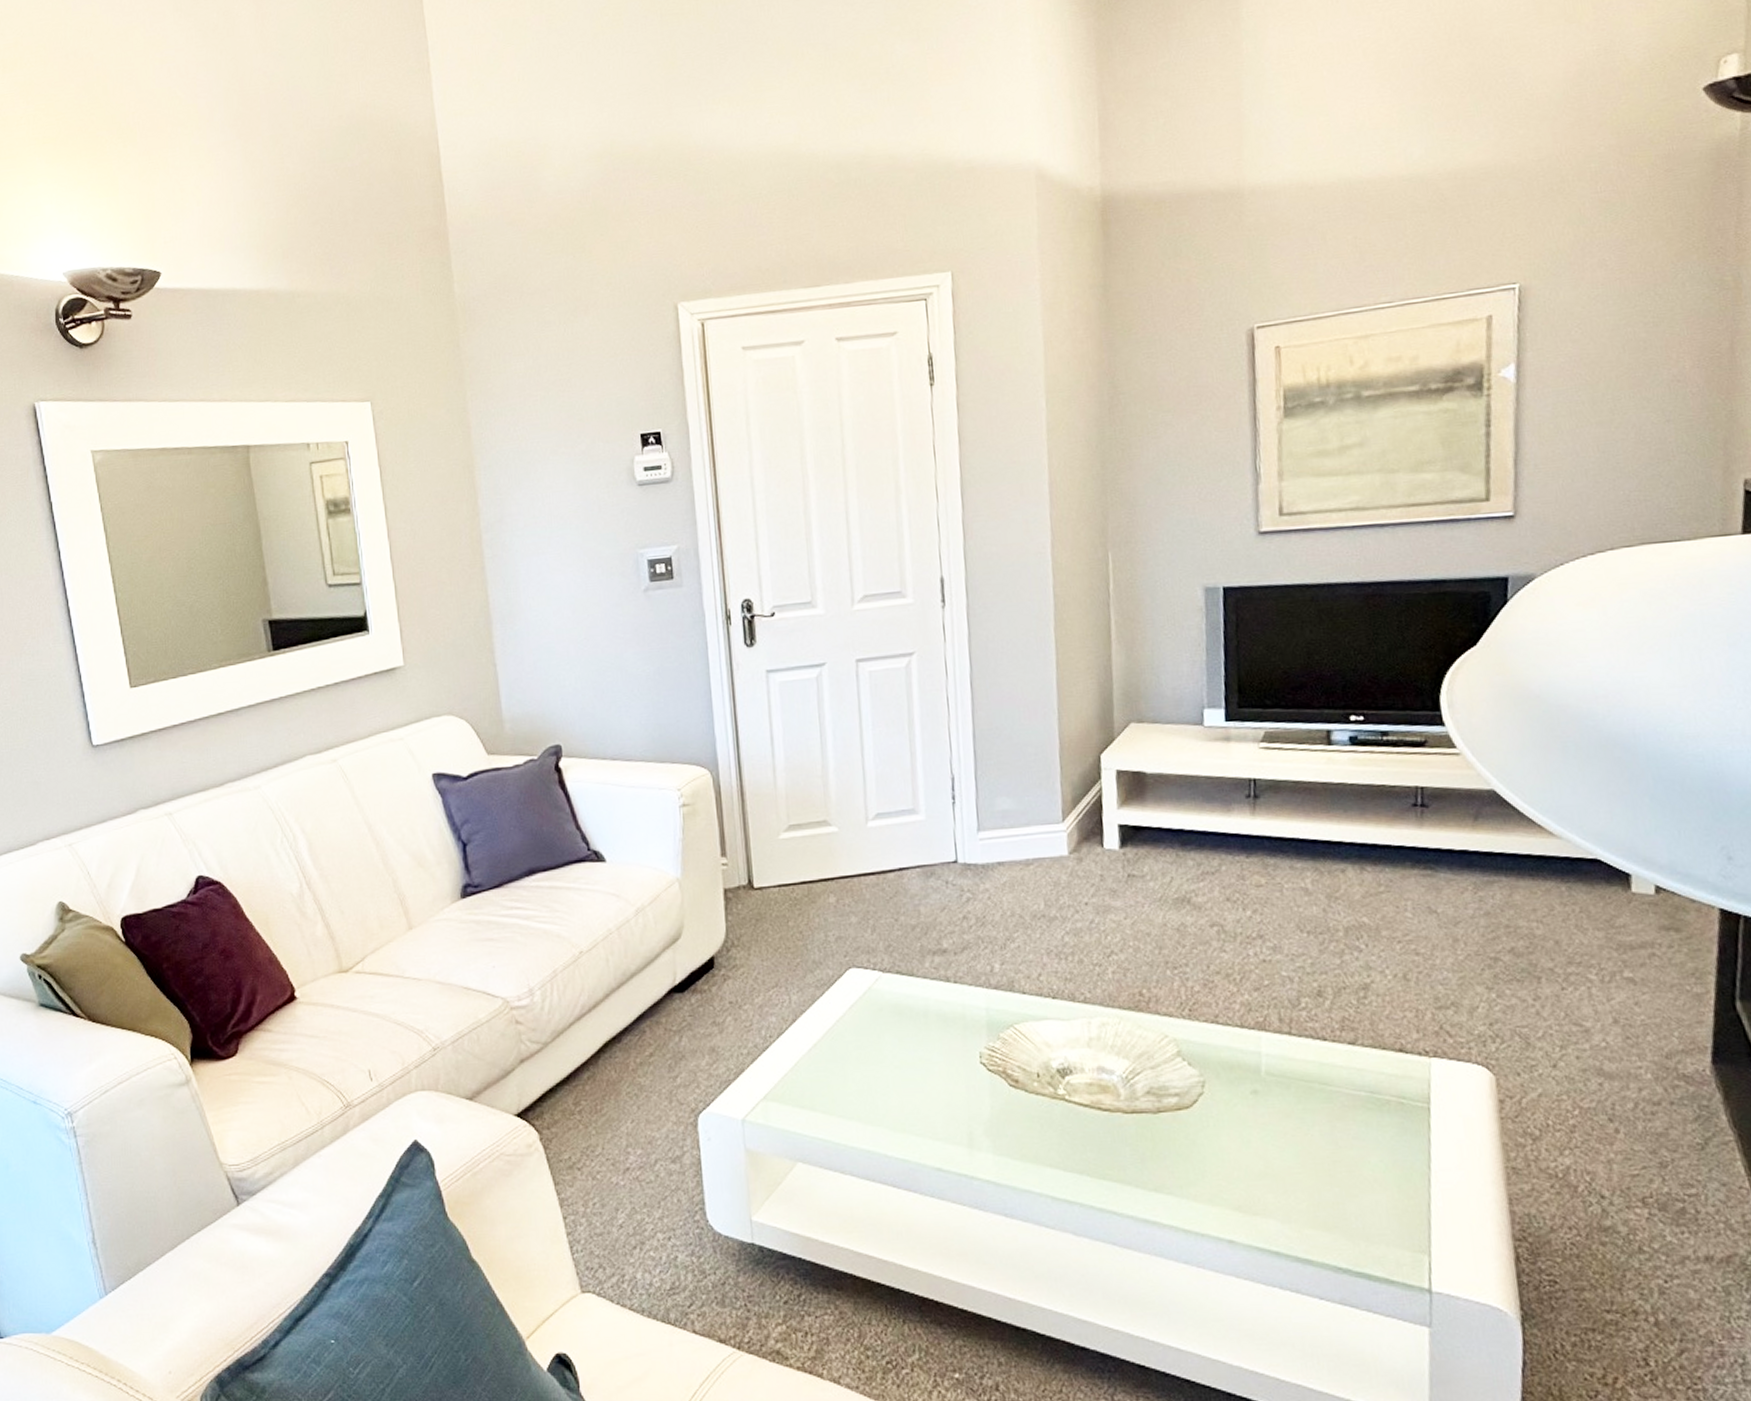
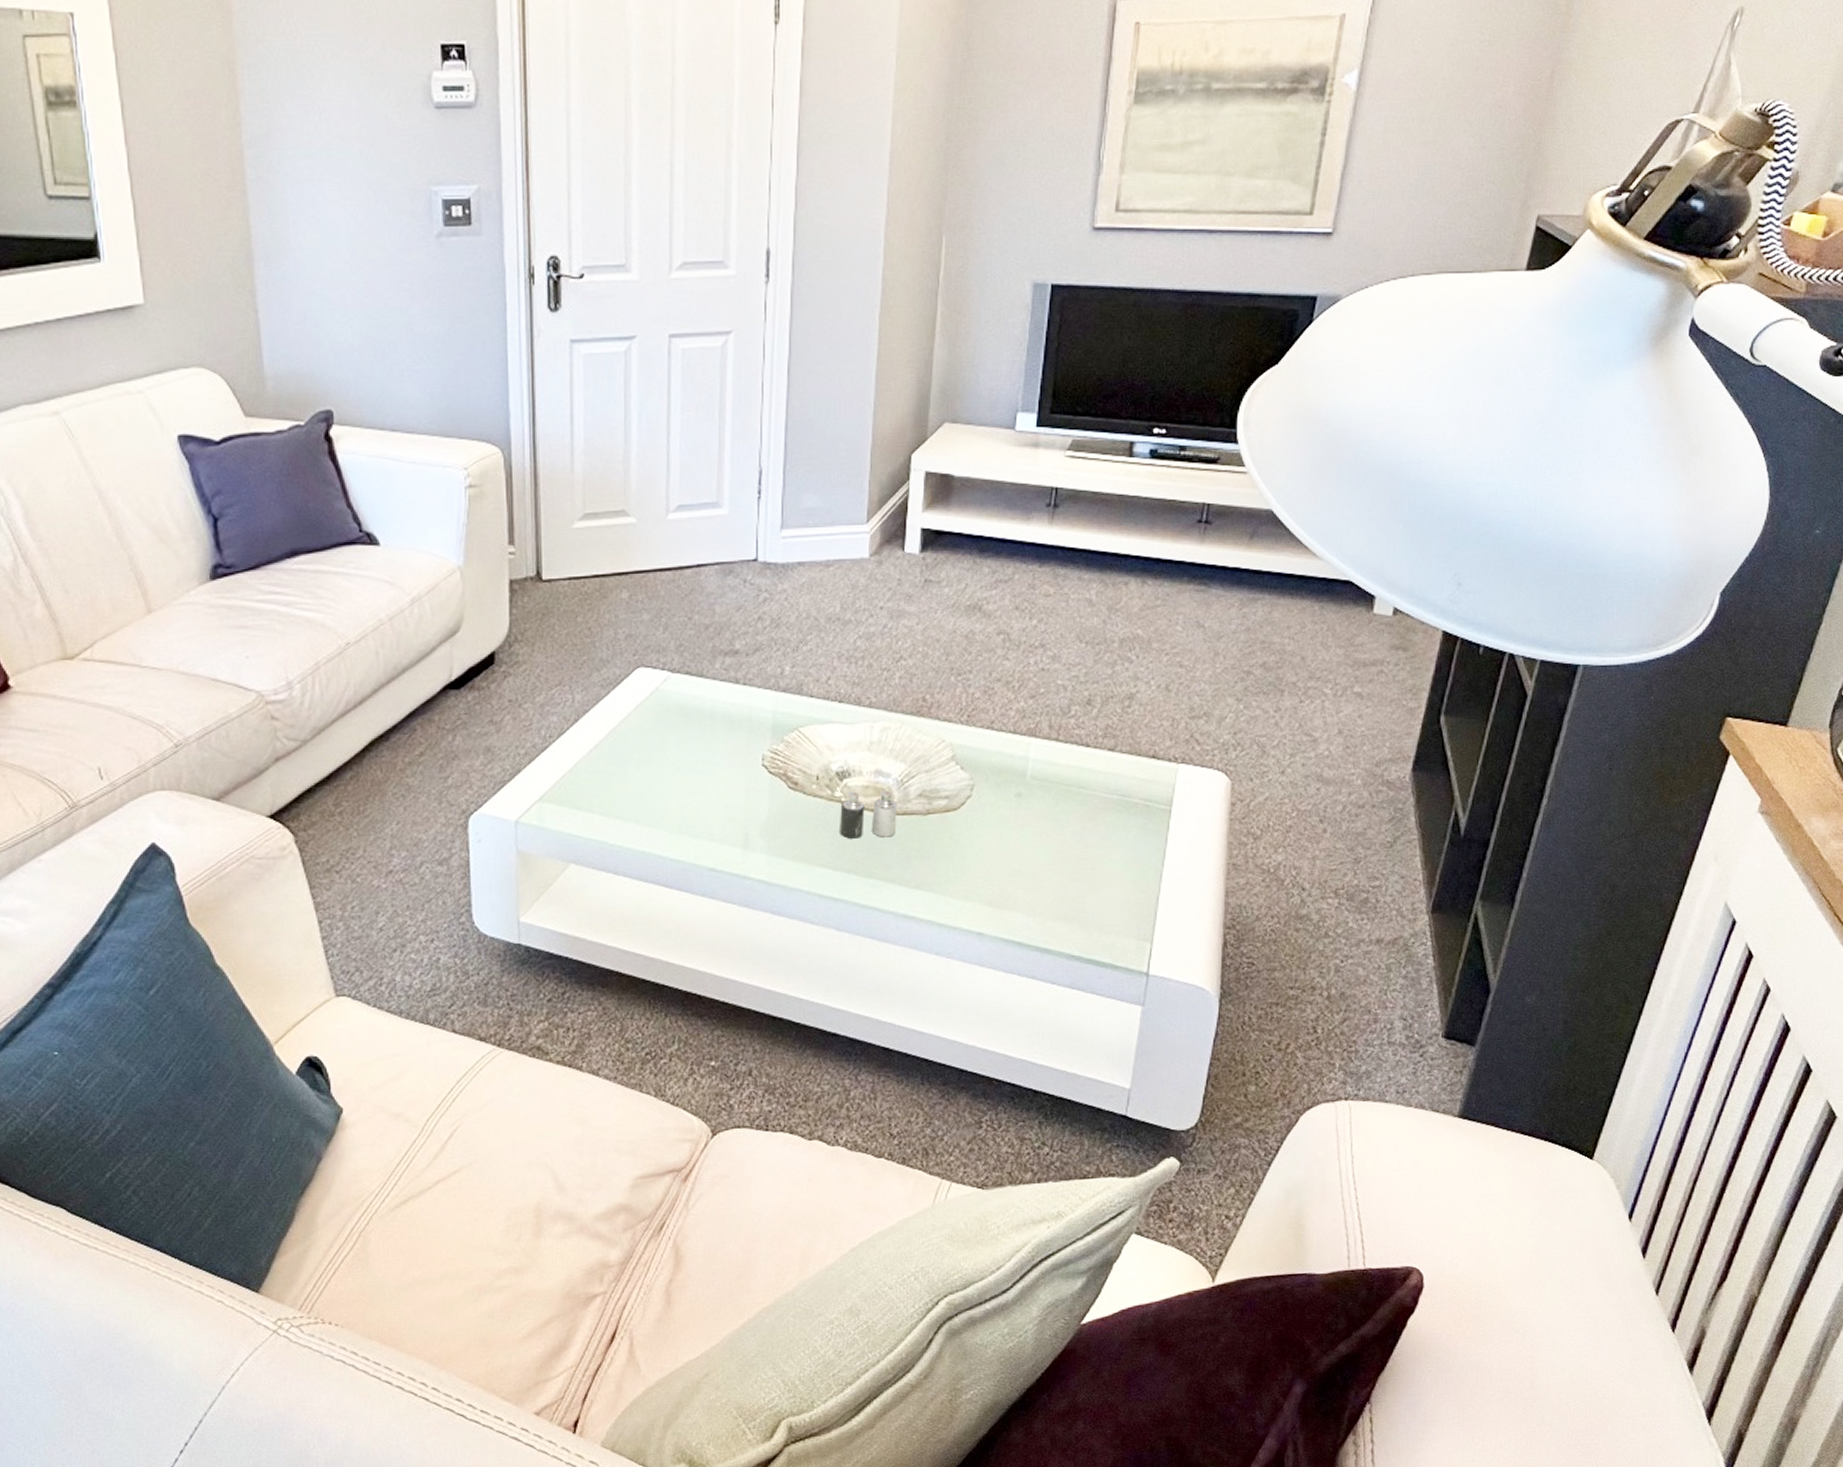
candle: none [1064,1086,1127,1138] -> present [838,788,897,839]

